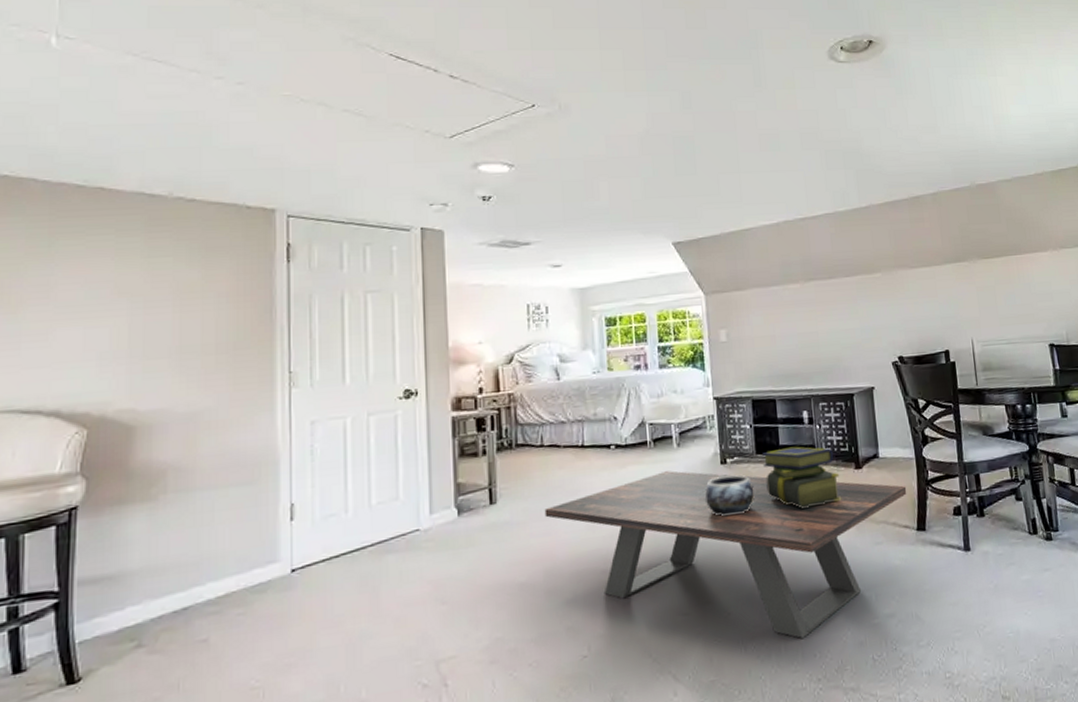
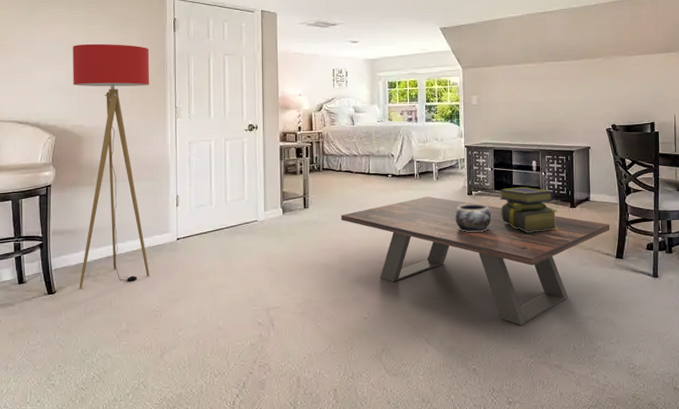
floor lamp: none [120,284,249,670] -> present [73,43,150,289]

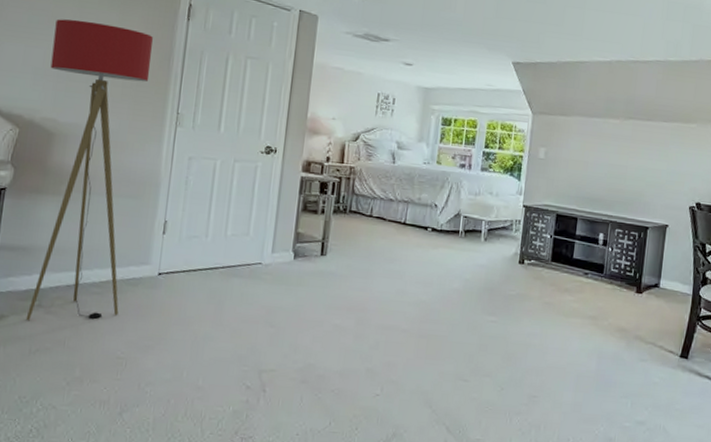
coffee table: present [341,196,610,325] -> none [364,259,679,423]
decorative bowl: present [454,204,493,233] -> none [499,274,544,309]
stack of books: present [499,187,559,233] -> none [554,261,621,317]

